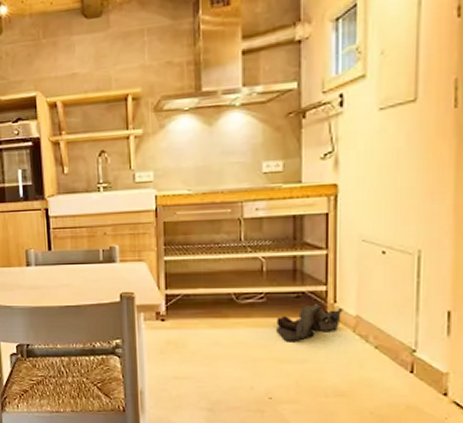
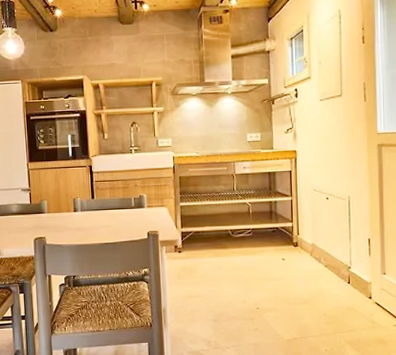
bag: present [277,303,343,341] -> none [260,235,304,264]

